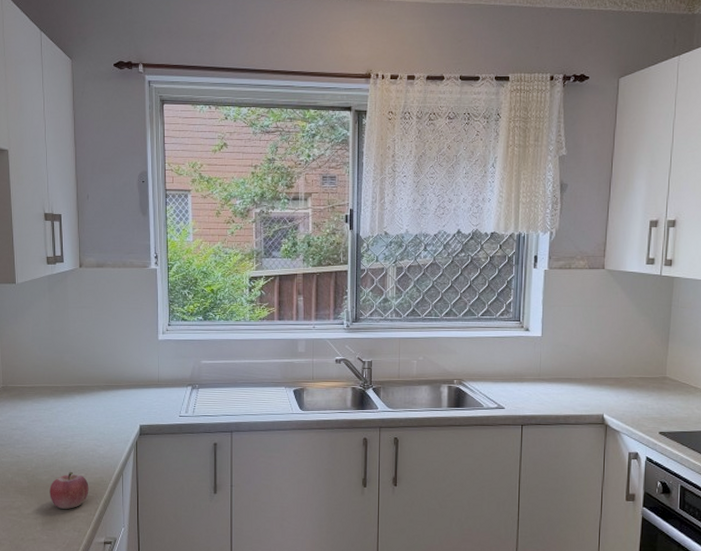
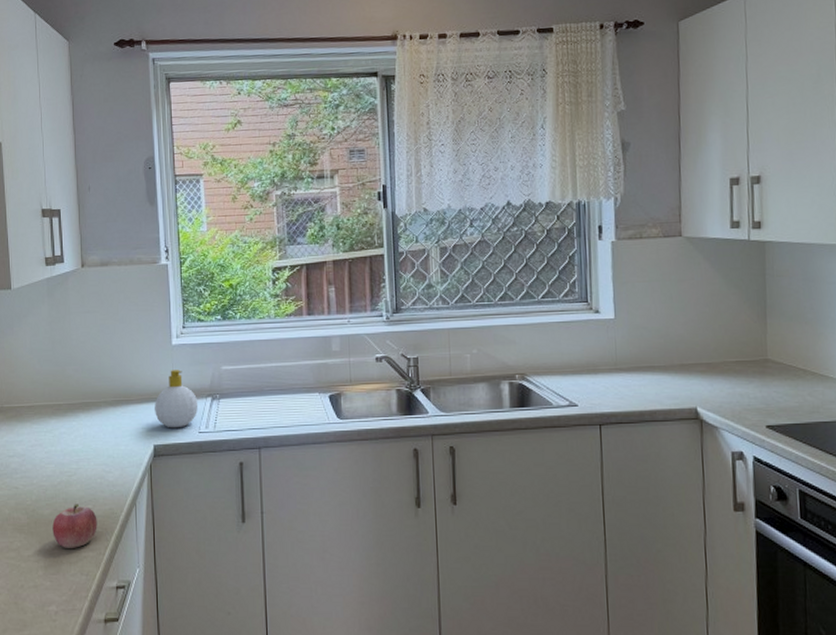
soap bottle: none [142,361,180,412] -> present [155,370,198,428]

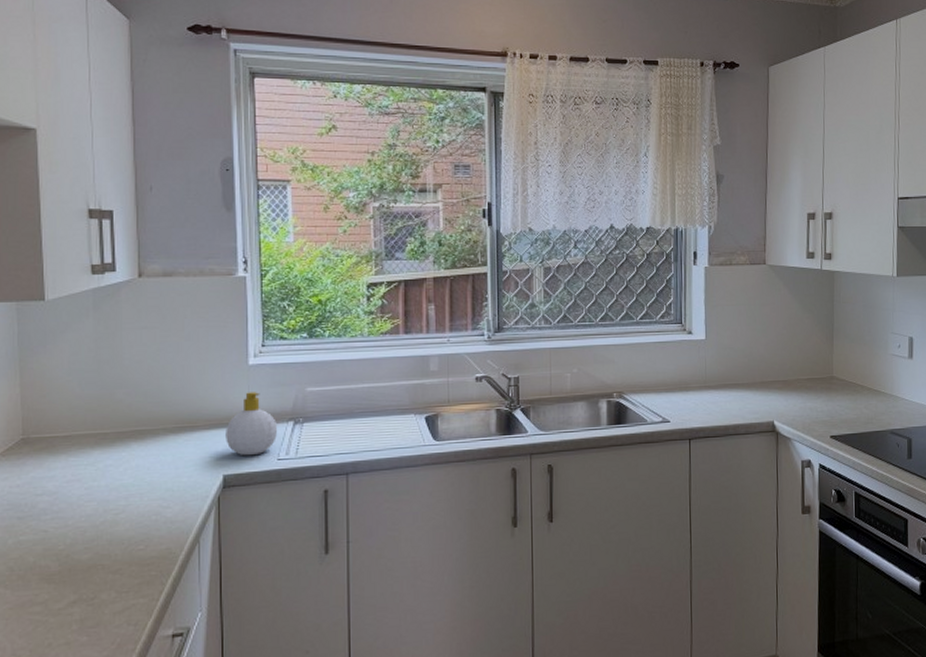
fruit: present [52,504,97,548] -> none [92,545,150,597]

